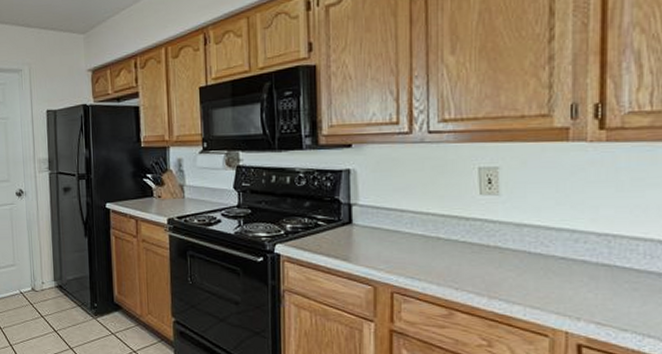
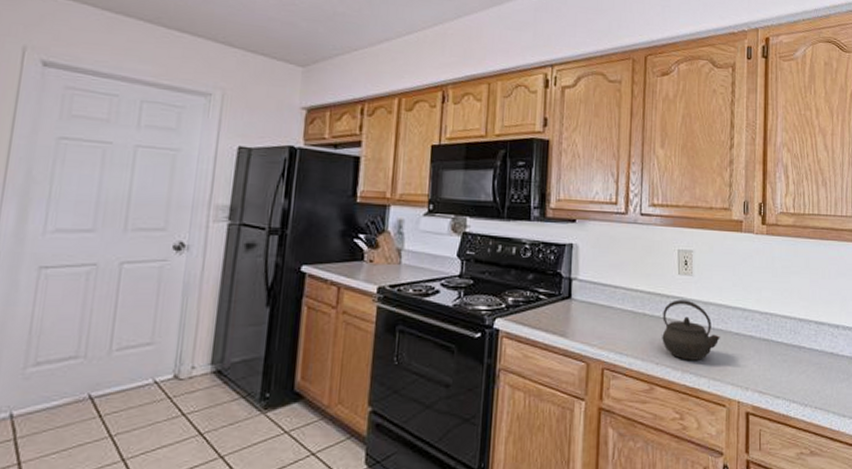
kettle: none [461,222,539,287] -> present [662,299,720,360]

